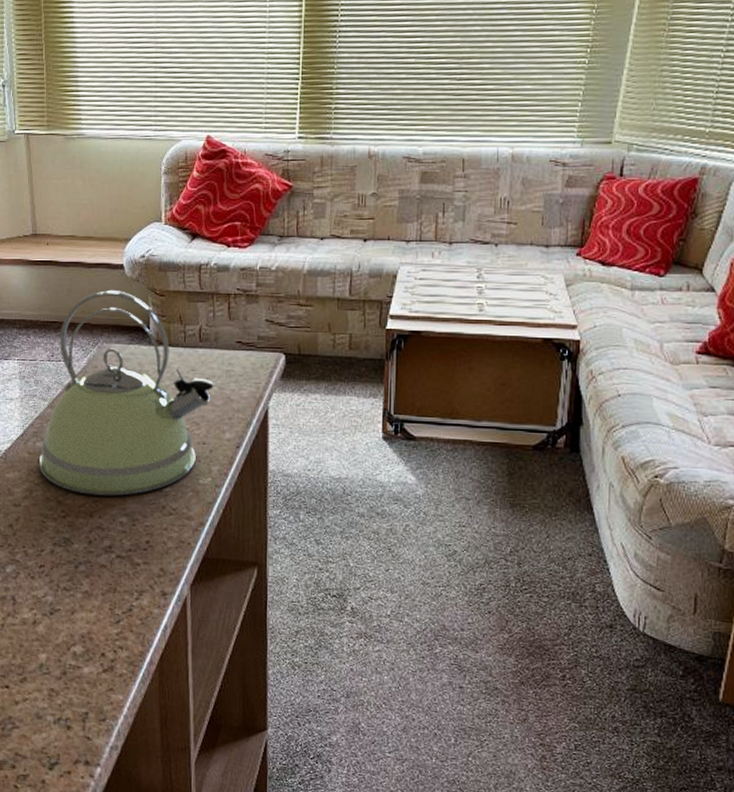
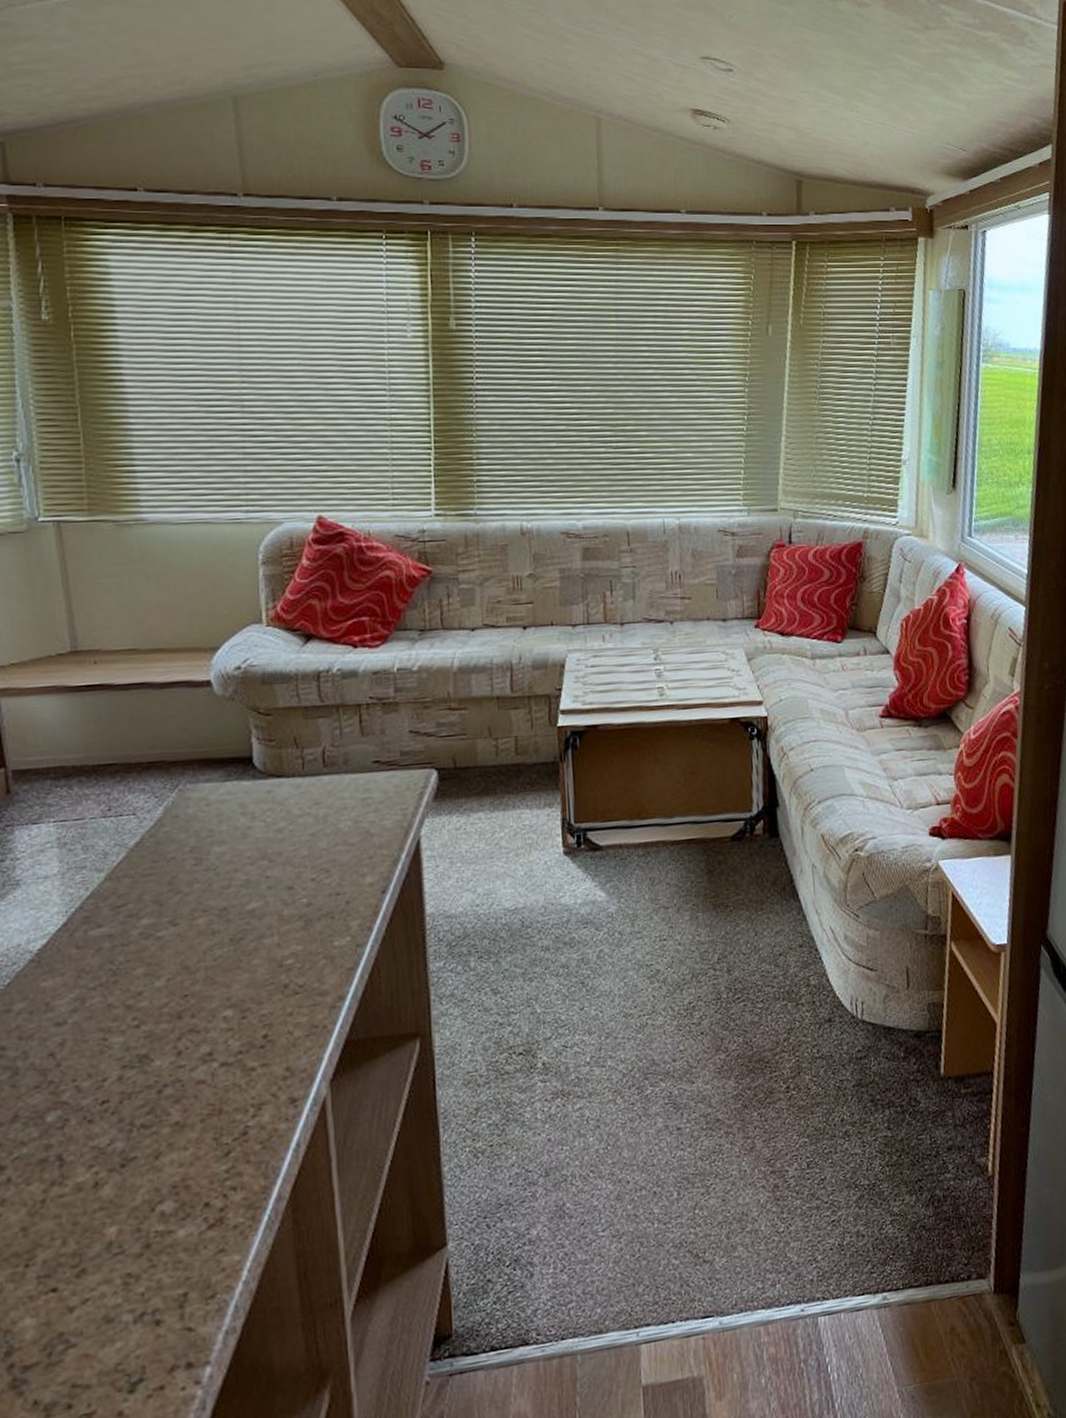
kettle: present [38,290,214,496] -> none [93,714,346,990]

